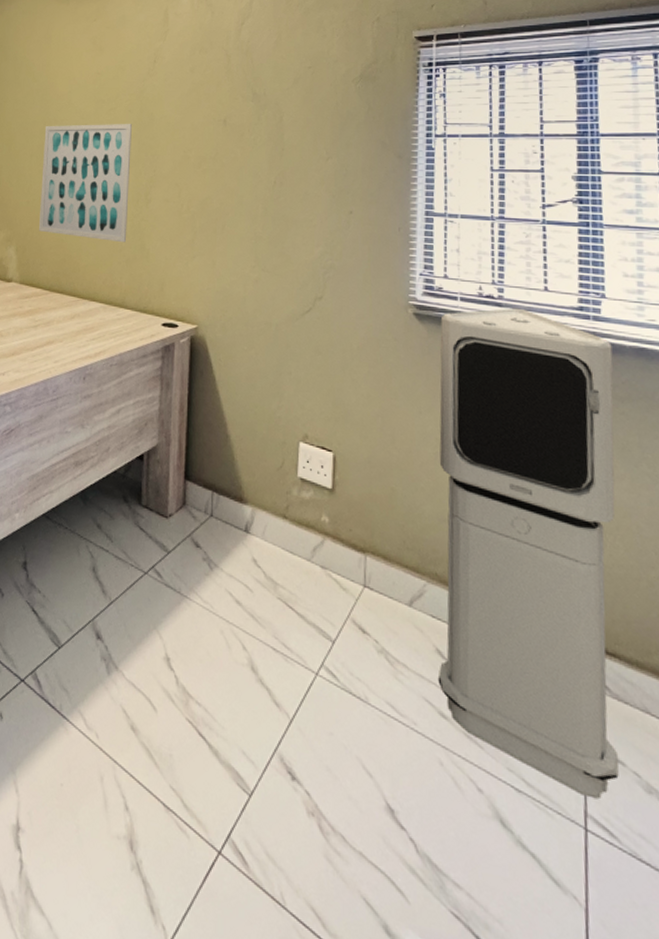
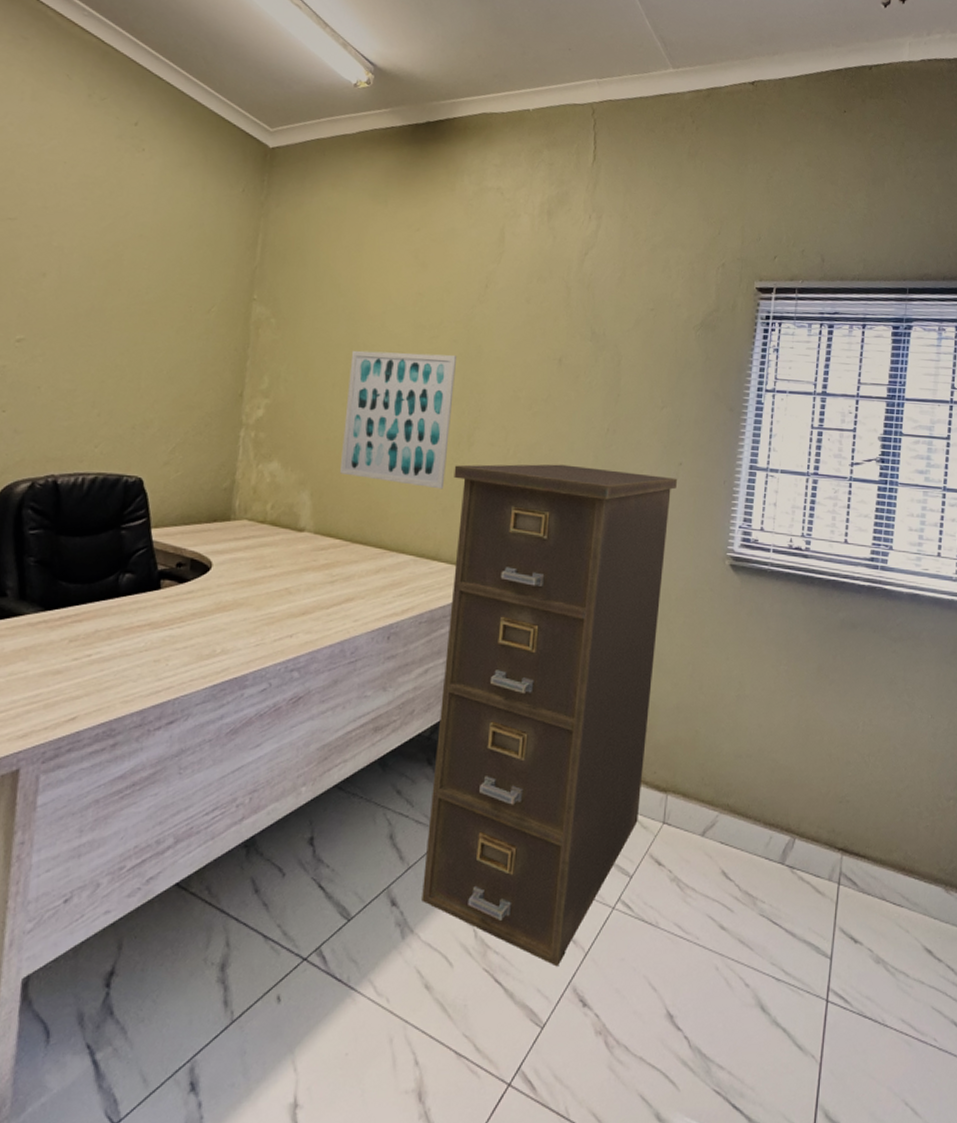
filing cabinet: none [124,216,349,730] -> present [422,464,677,967]
air purifier: present [437,308,619,800] -> none [720,559,893,975]

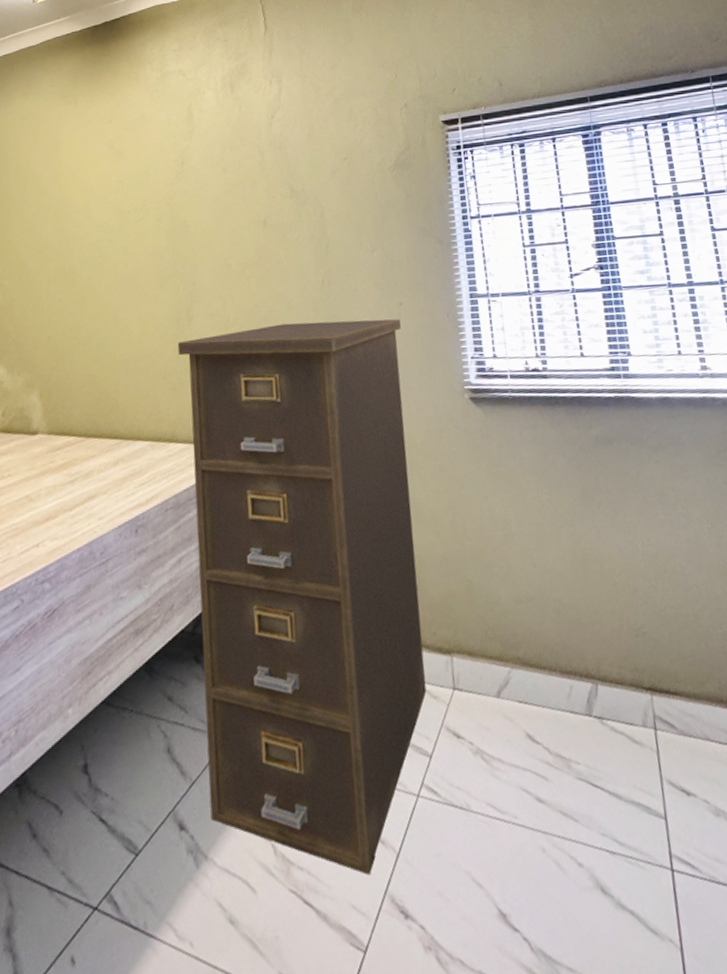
wall art: present [339,350,456,489] -> none [61,233,171,370]

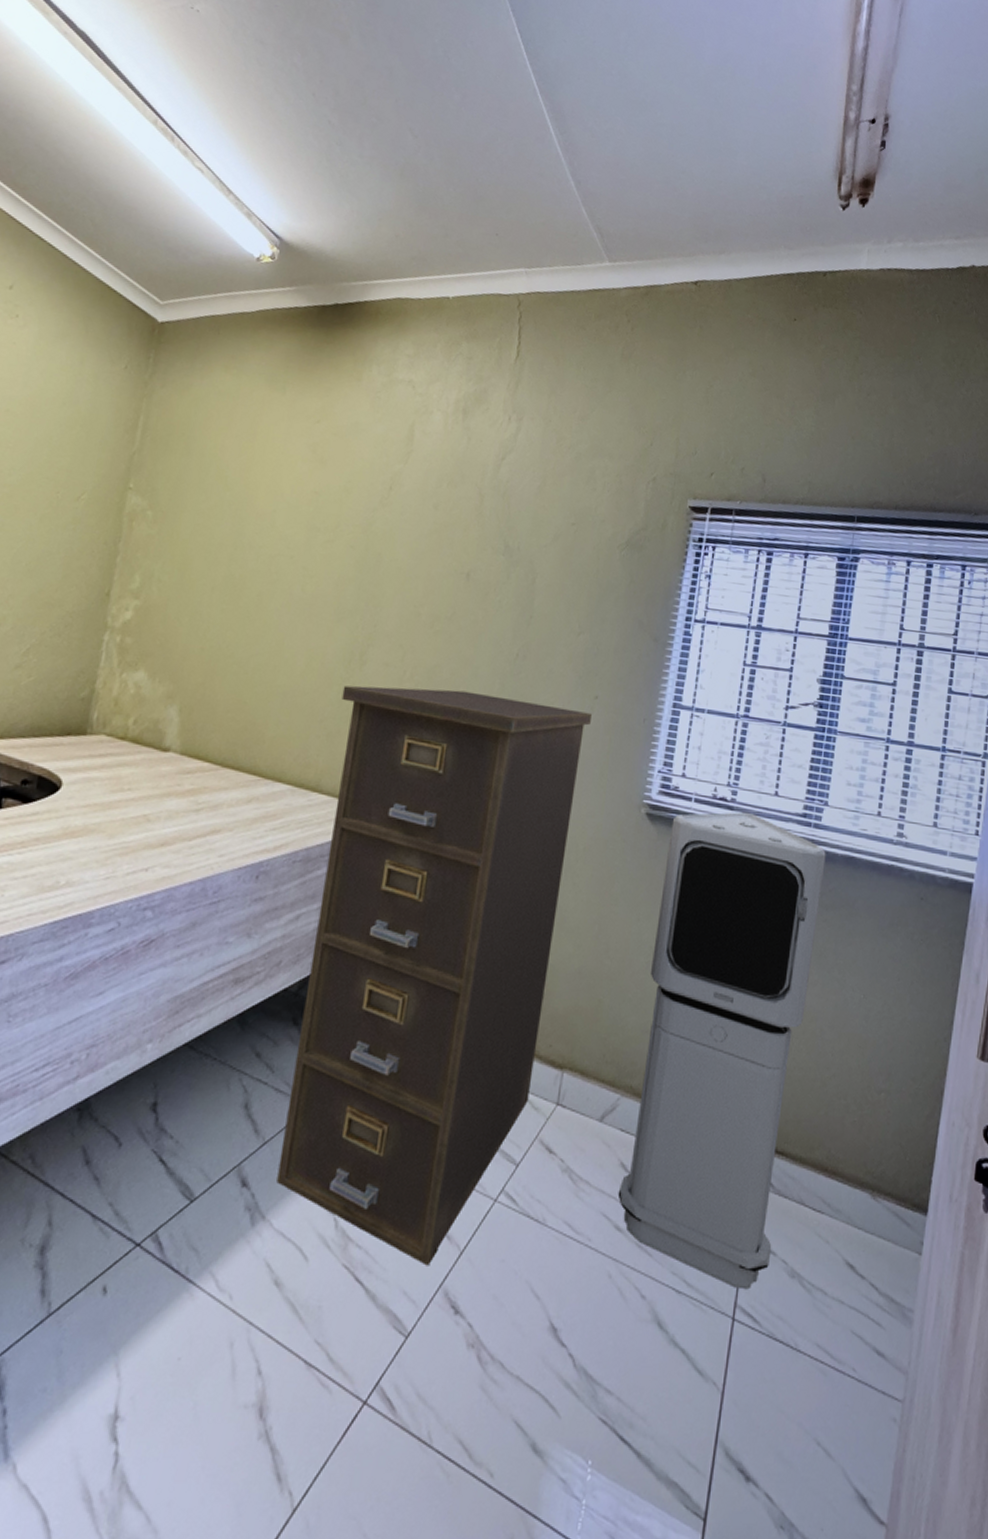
air purifier: none [494,377,693,838] -> present [618,812,826,1290]

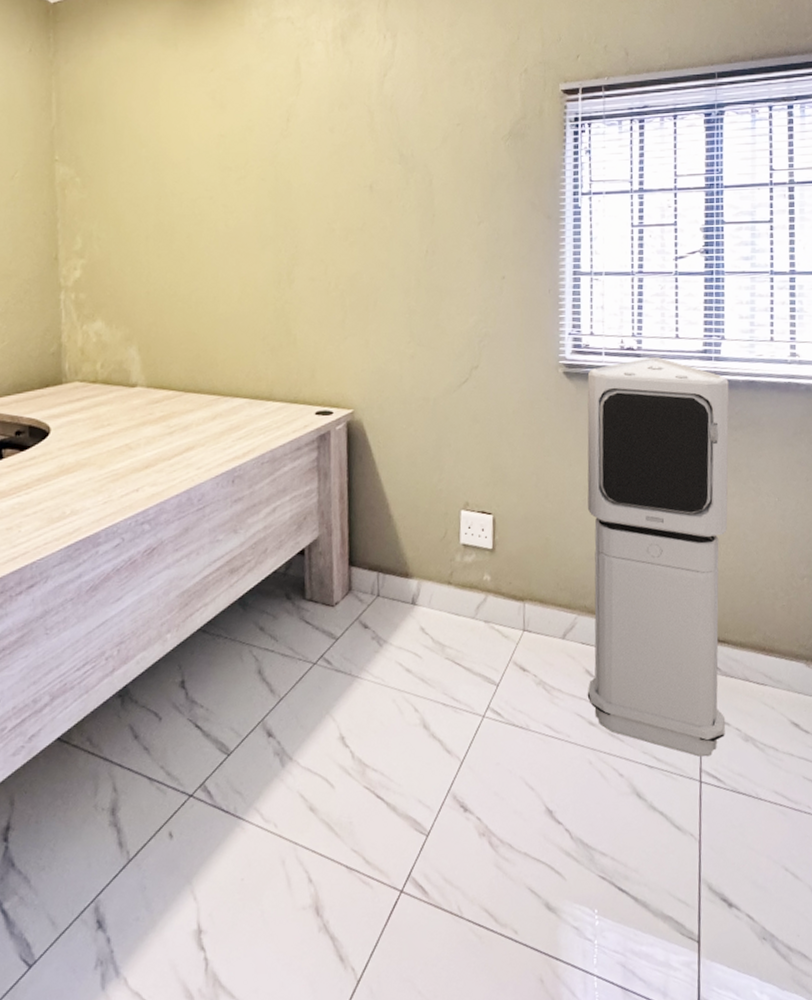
filing cabinet: present [276,685,592,1266] -> none [277,291,502,778]

